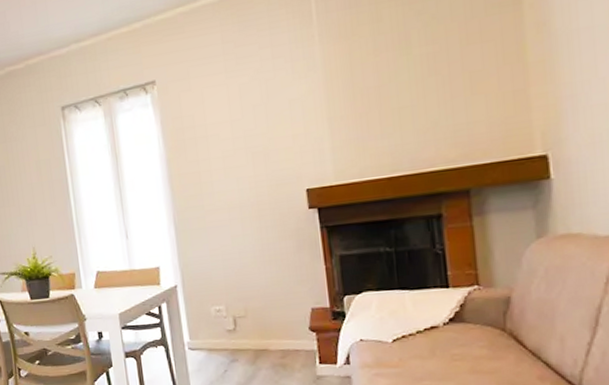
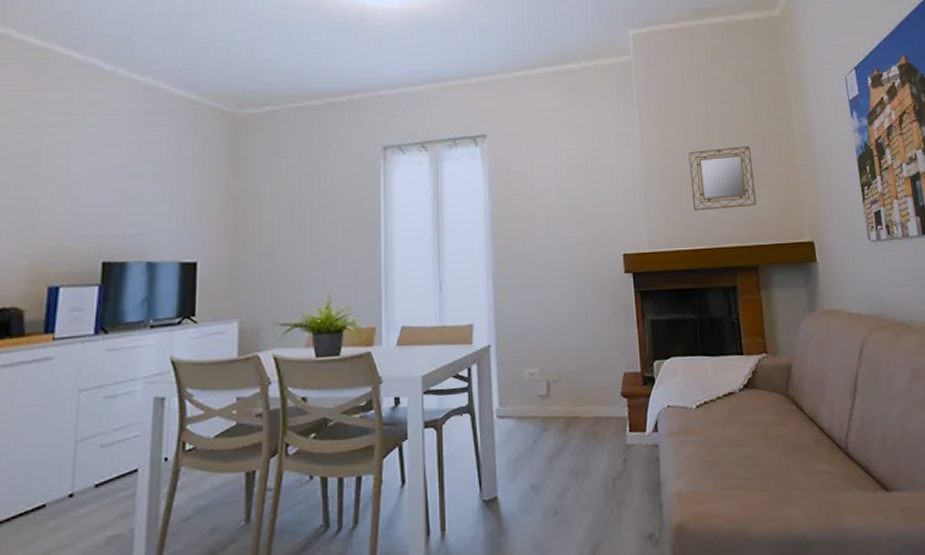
home mirror: none [381,48,469,134] -> present [688,146,757,211]

